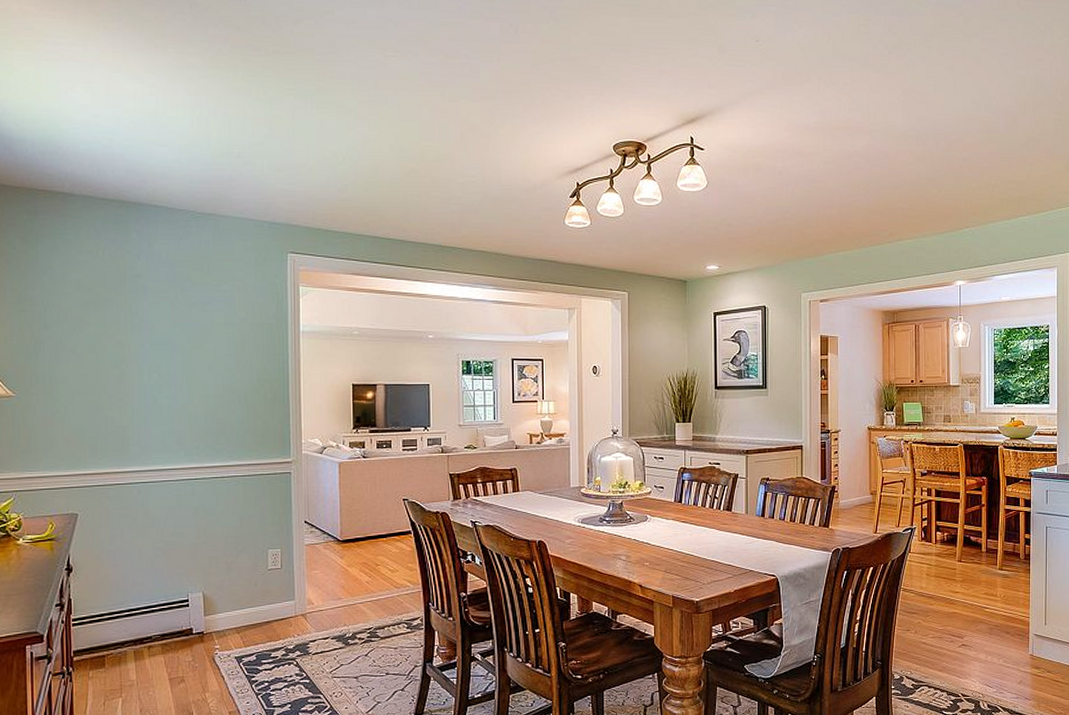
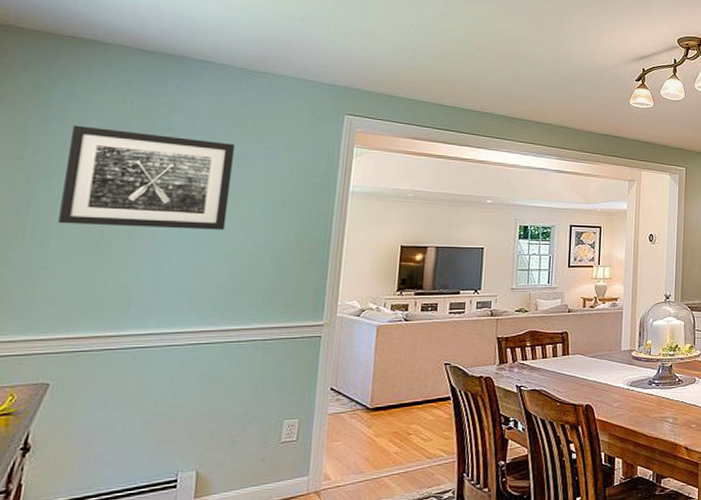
wall art: none [58,277,197,373] -> present [58,125,236,230]

